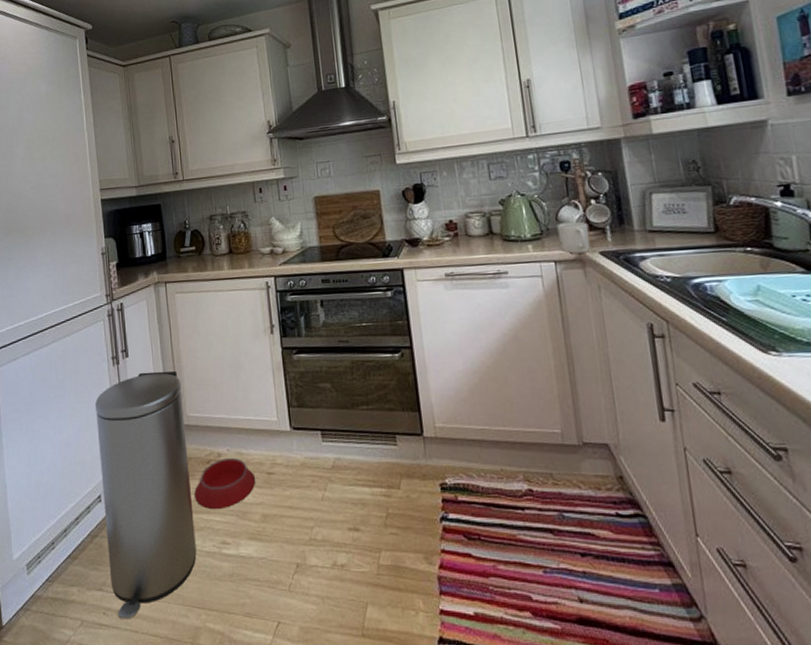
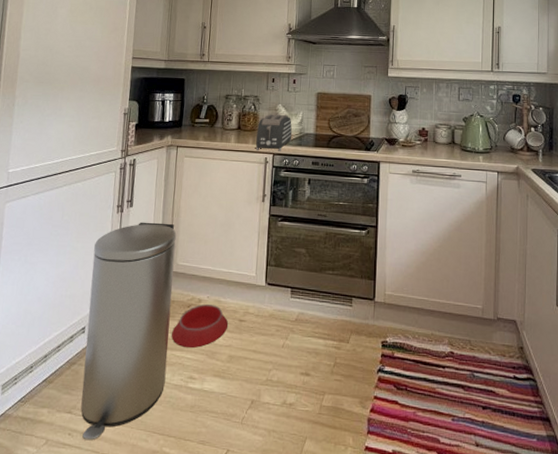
toaster: none [251,228,294,276] -> present [256,114,292,152]
mug: present [557,221,591,254] -> none [503,142,527,168]

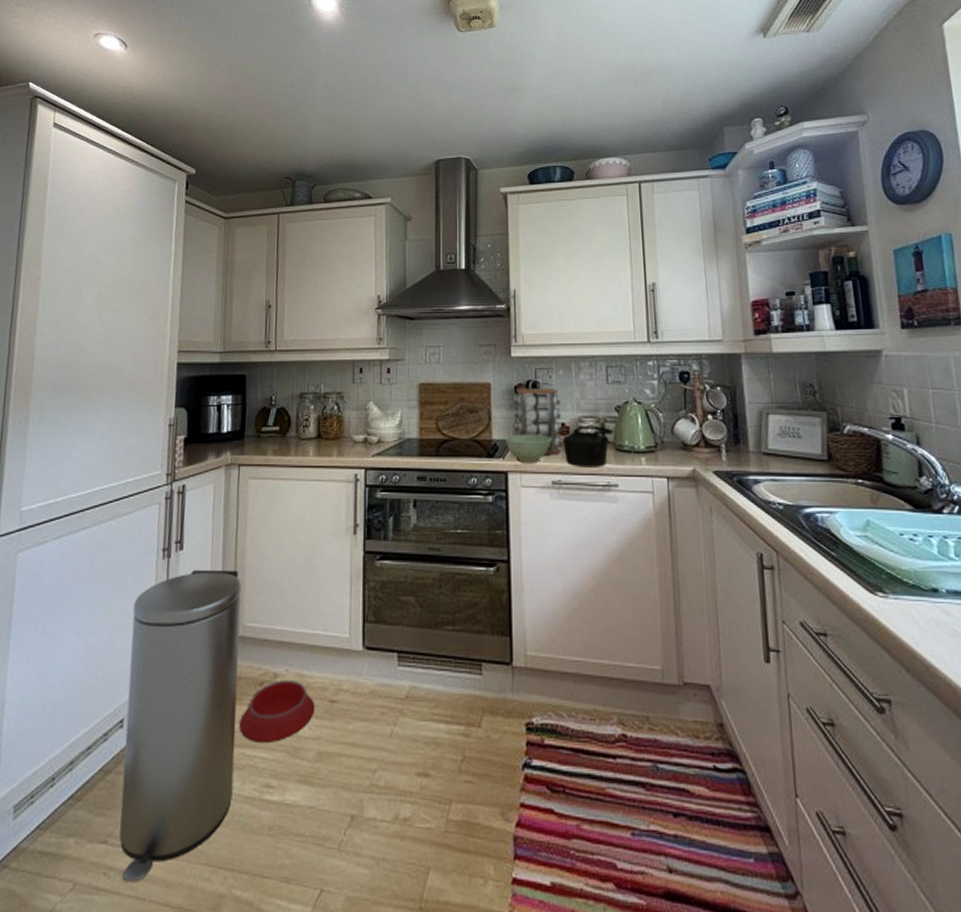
toaster: present [256,114,292,152] -> none [342,415,389,466]
bowl: none [379,134,414,157] -> present [504,434,552,464]
spice rack: none [387,94,423,151] -> present [513,378,562,455]
teapot: none [423,130,461,163] -> present [564,424,614,469]

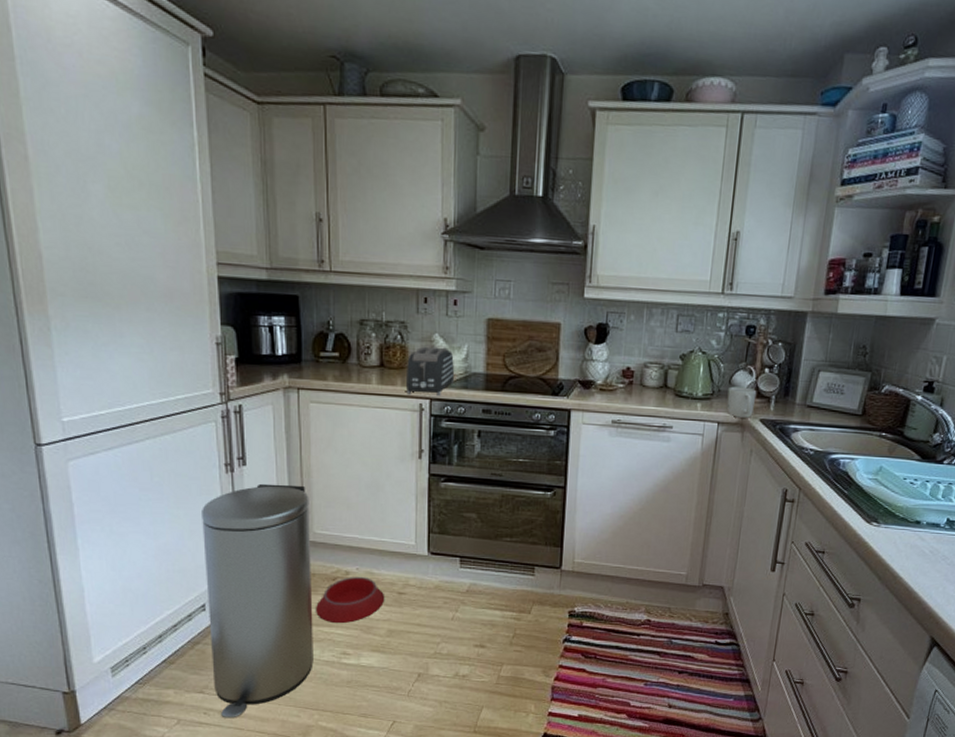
toaster: none [342,415,389,466] -> present [406,346,455,397]
bowl: present [504,434,552,464] -> none [570,375,616,404]
spice rack: present [513,378,562,455] -> none [581,322,629,397]
teapot: present [564,424,614,469] -> none [626,370,676,411]
mug: none [672,436,705,471] -> present [726,386,757,418]

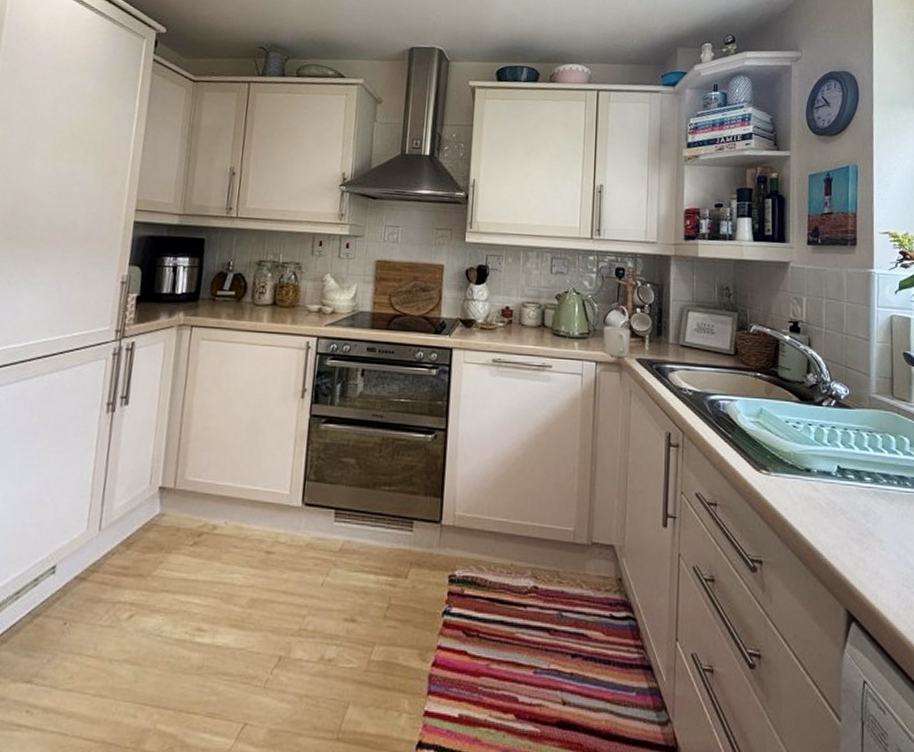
pedal bin: present [202,483,314,719] -> none [45,424,187,719]
pet bowl: present [316,577,384,623] -> none [174,532,251,589]
toaster: present [406,346,455,397] -> none [295,286,343,335]

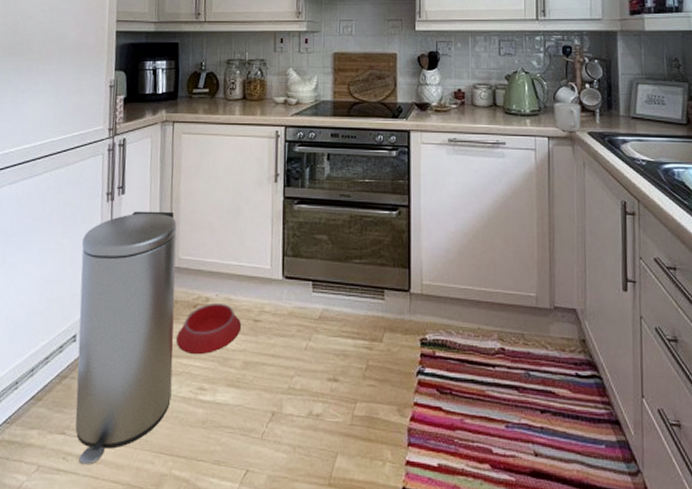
pedal bin: none [45,424,187,719] -> present [75,211,177,465]
pet bowl: none [174,532,251,589] -> present [176,304,241,354]

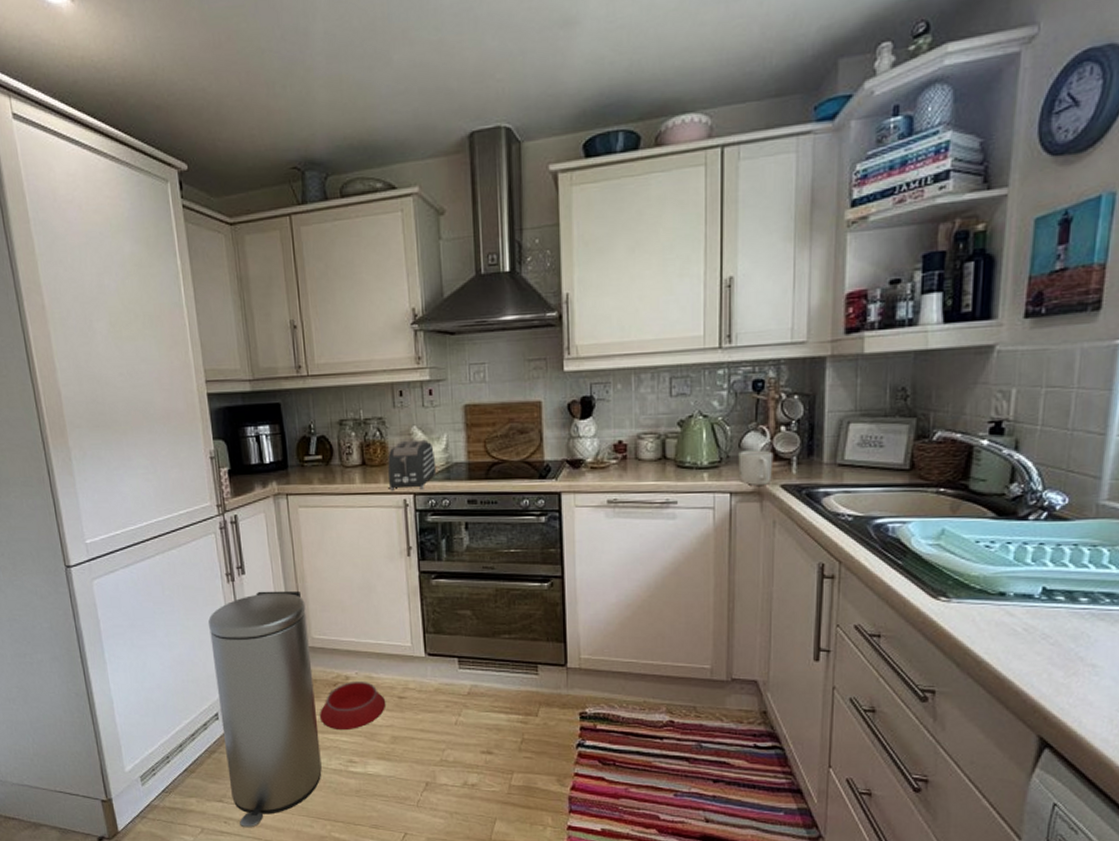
toaster: none [265,79,307,124] -> present [388,439,437,492]

